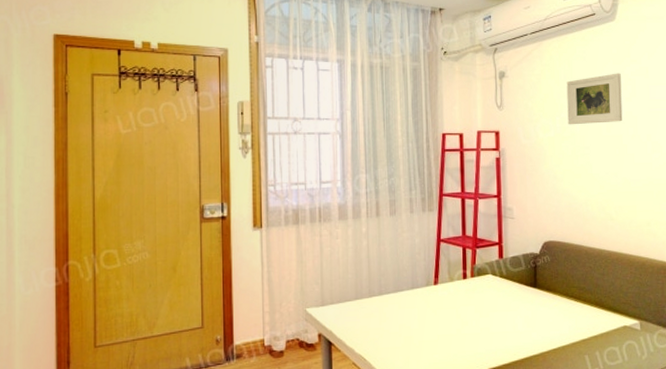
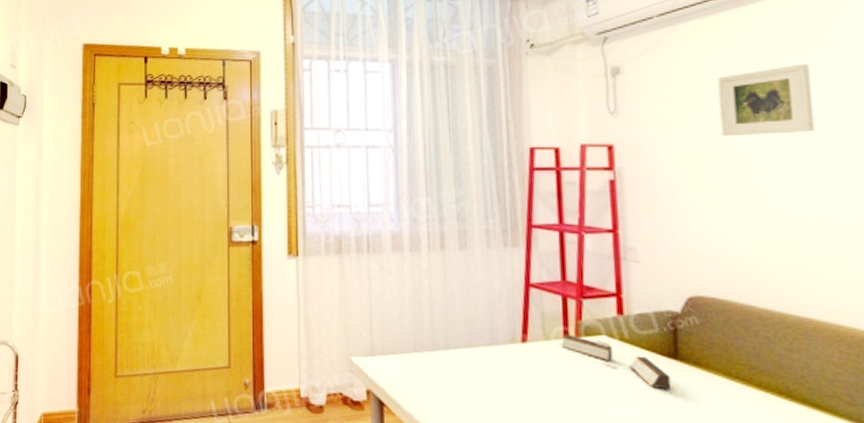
desk organizer: none [461,275,532,311] -> present [561,334,672,391]

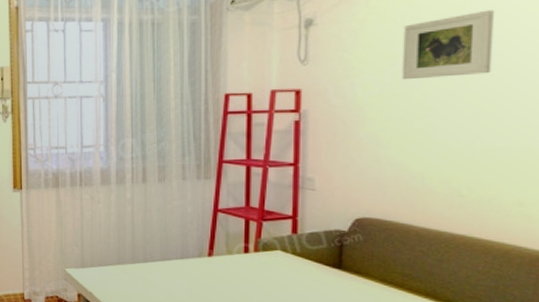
desk organizer: present [561,334,672,391] -> none [241,249,334,294]

